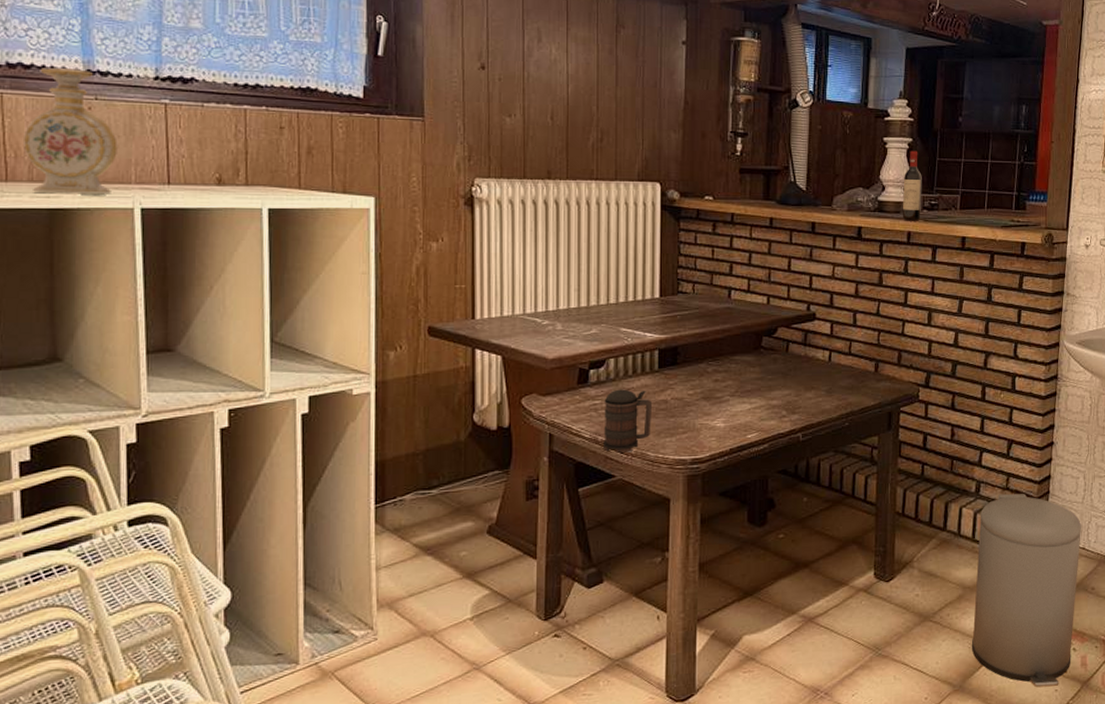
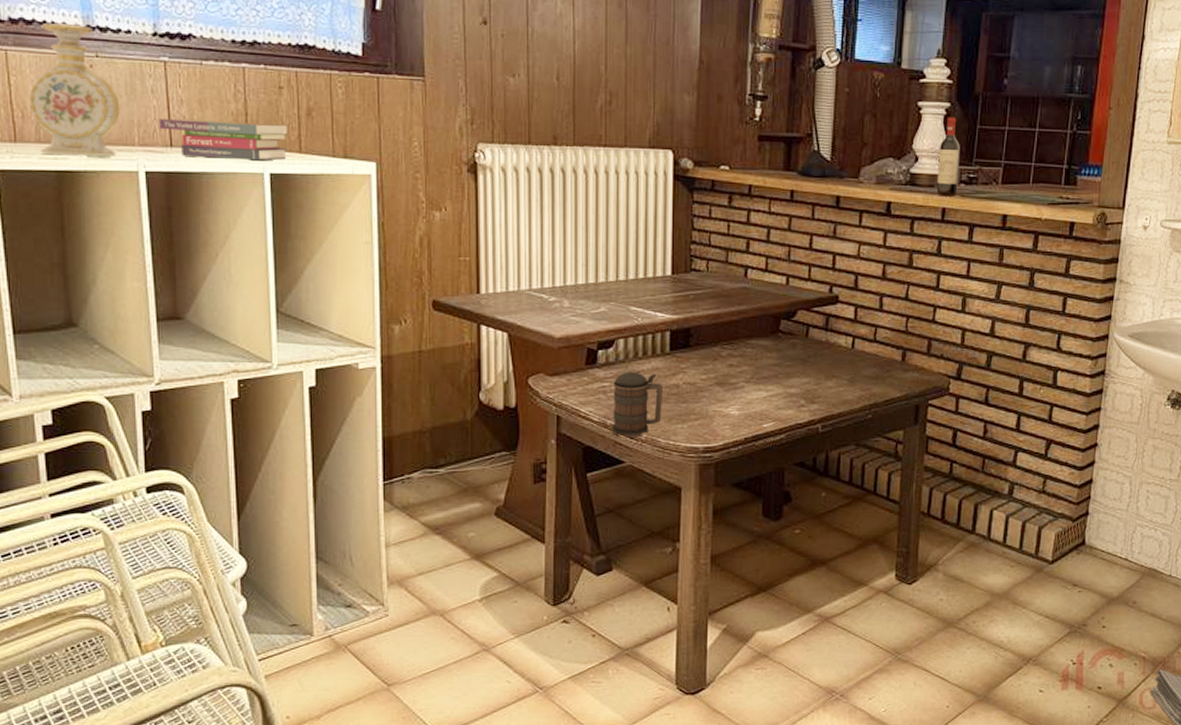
books: none [157,157,287,197] -> present [159,118,287,161]
pedal bin: present [972,493,1082,688] -> none [999,497,1126,703]

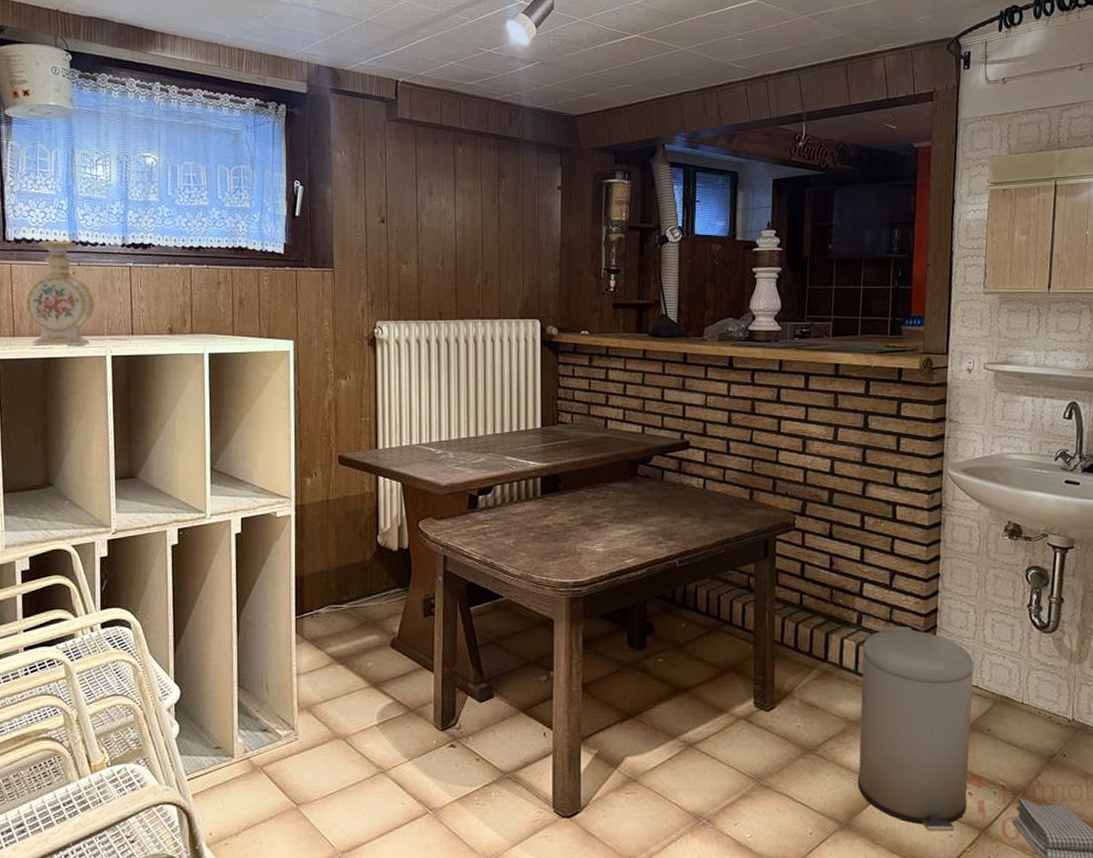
books: present [159,118,287,161] -> none [123,311,223,344]
beer mug: present [613,371,664,438] -> none [492,514,536,575]
wine bottle: present [936,117,960,197] -> none [773,279,793,350]
pedal bin: none [999,497,1126,703] -> present [858,626,975,831]

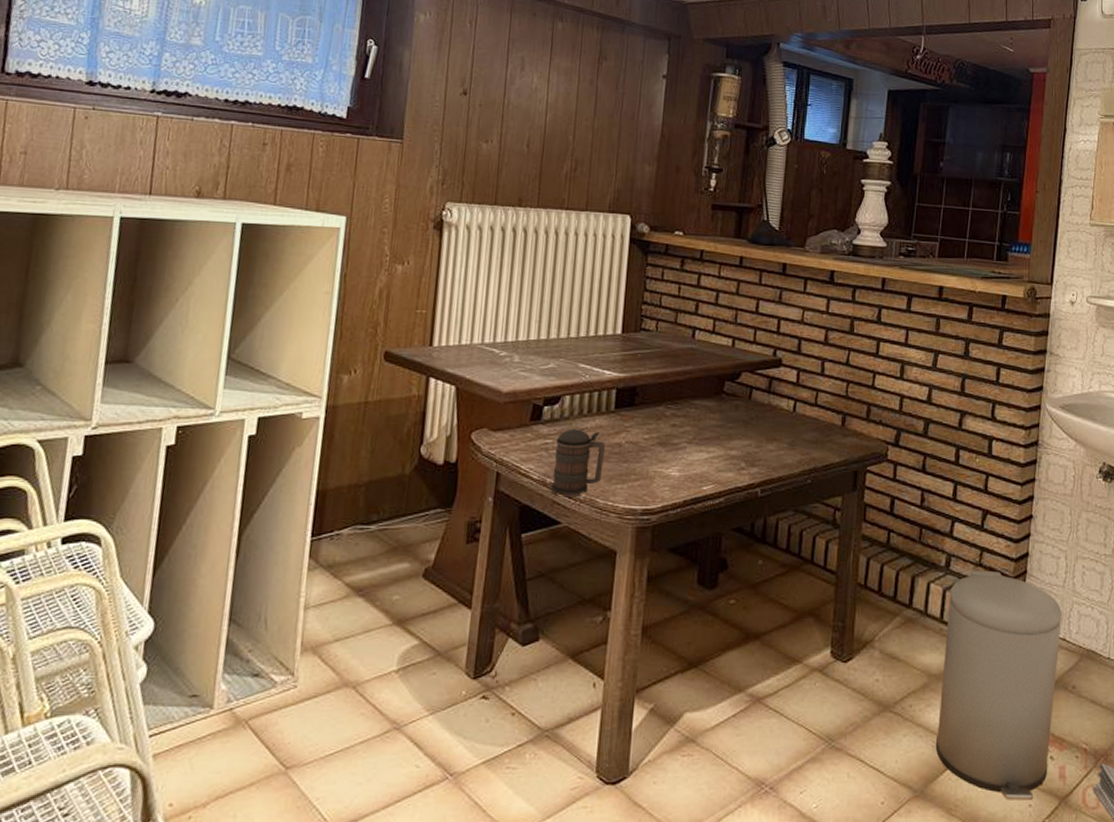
decorative bottle: present [26,241,94,346] -> none [19,77,108,202]
beer mug: none [492,514,536,575] -> present [551,428,606,498]

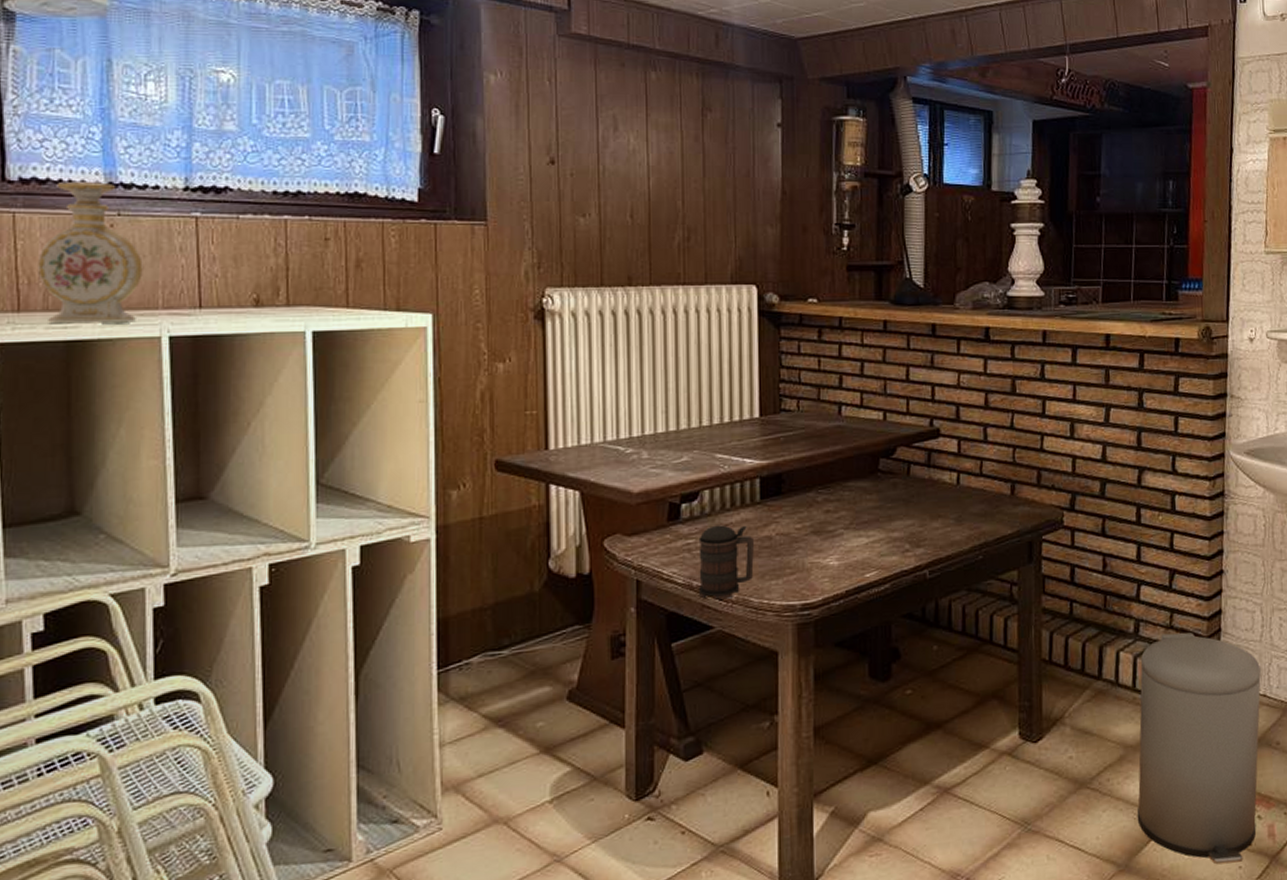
decorative bottle: none [19,77,108,202] -> present [38,182,143,324]

